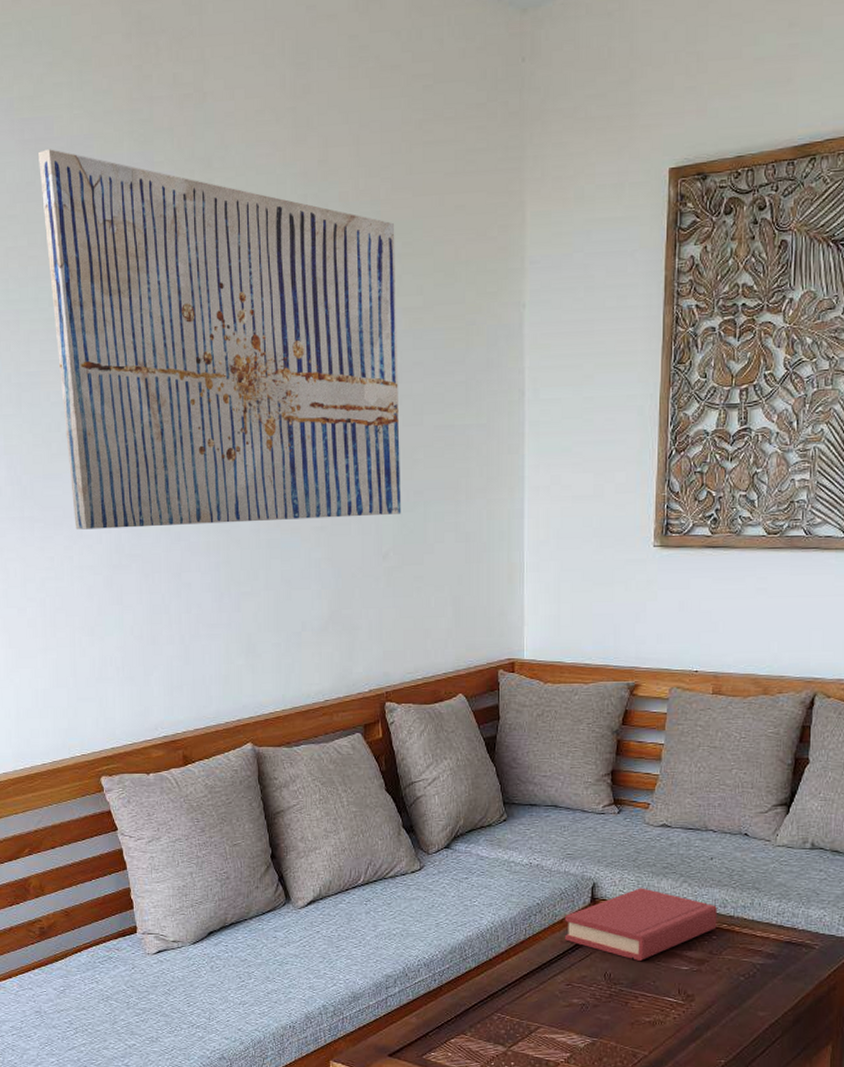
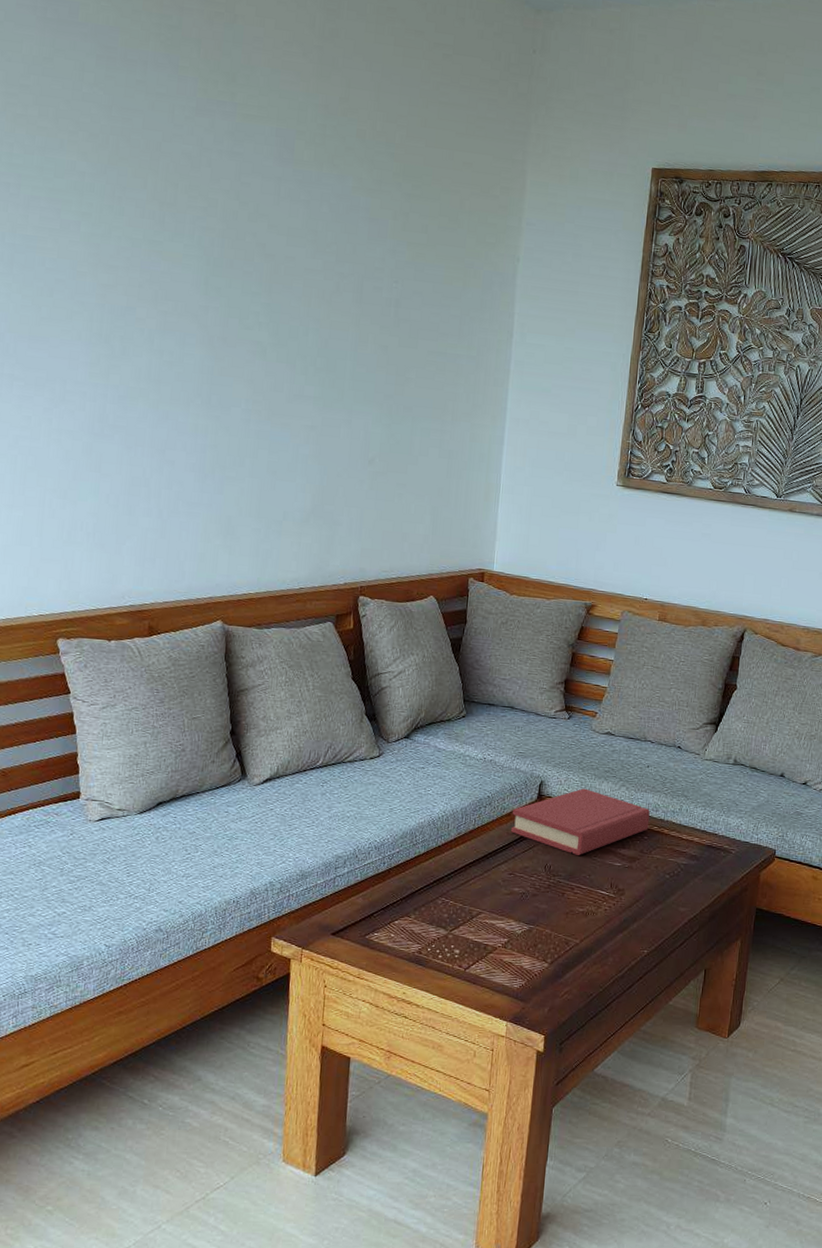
wall art: present [38,149,402,530] -> none [57,31,406,425]

